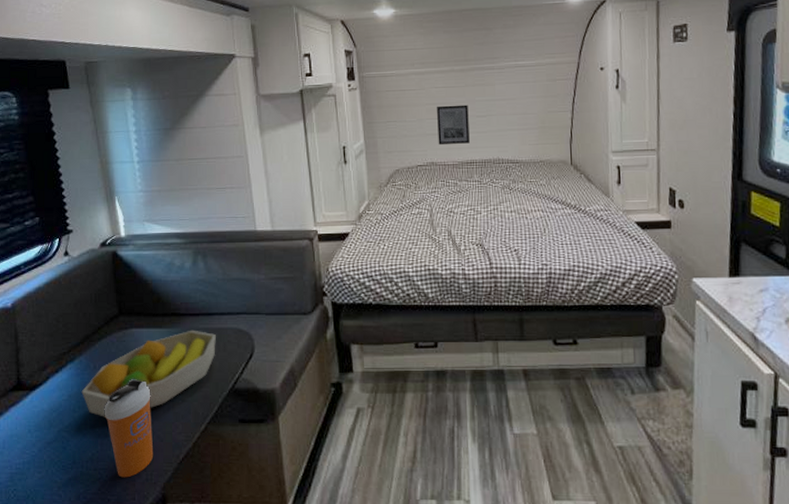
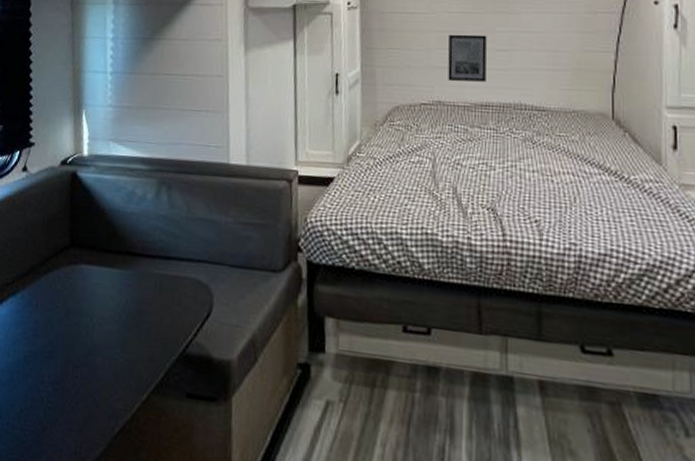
fruit bowl: present [81,330,216,417] -> none [19,274,172,367]
shaker bottle: present [104,378,154,478] -> none [39,324,93,447]

